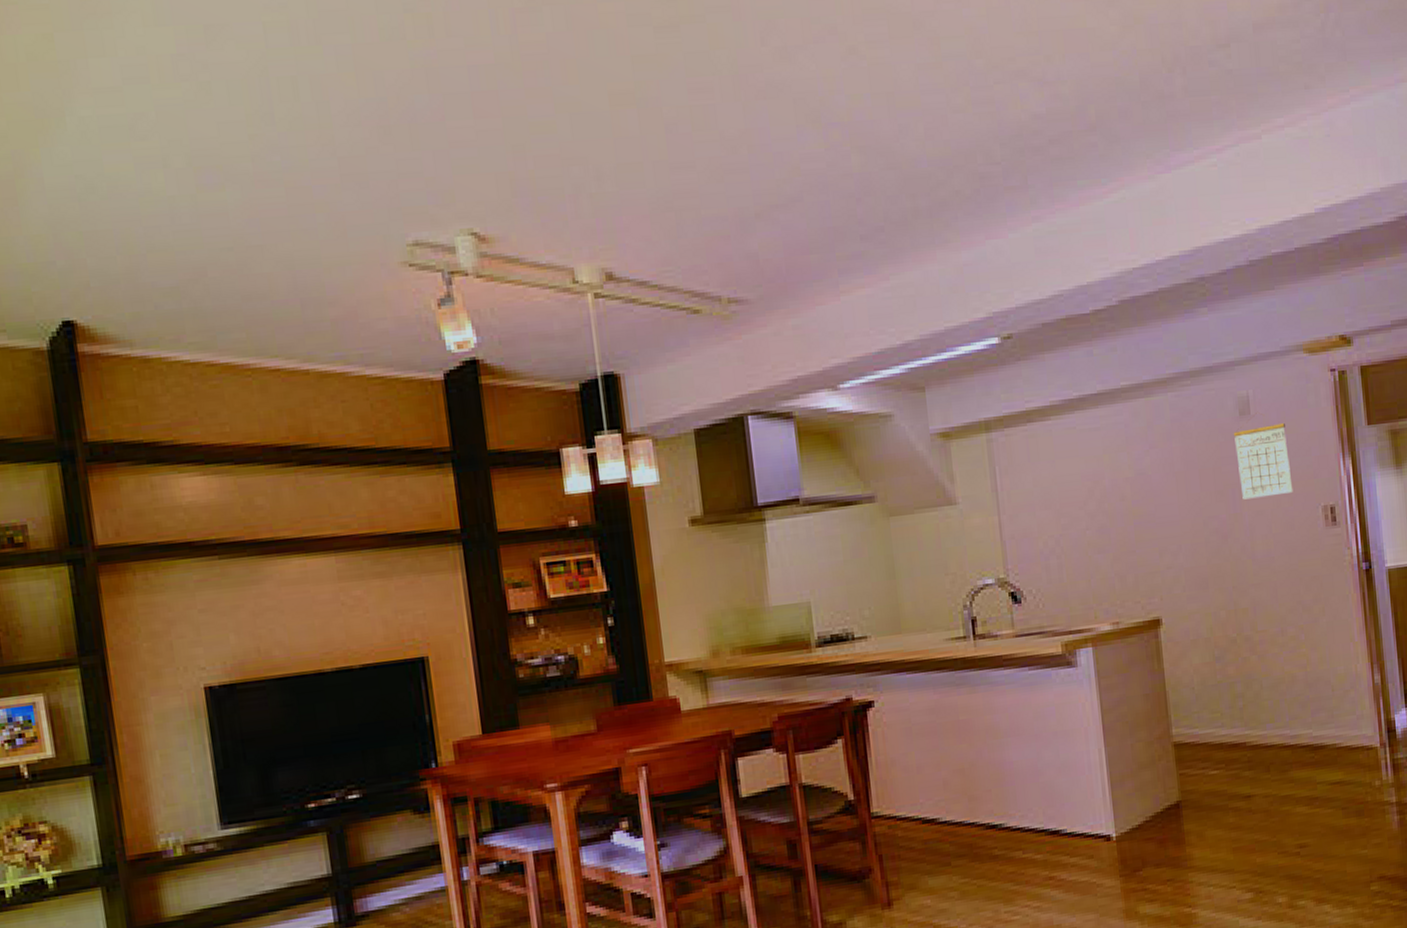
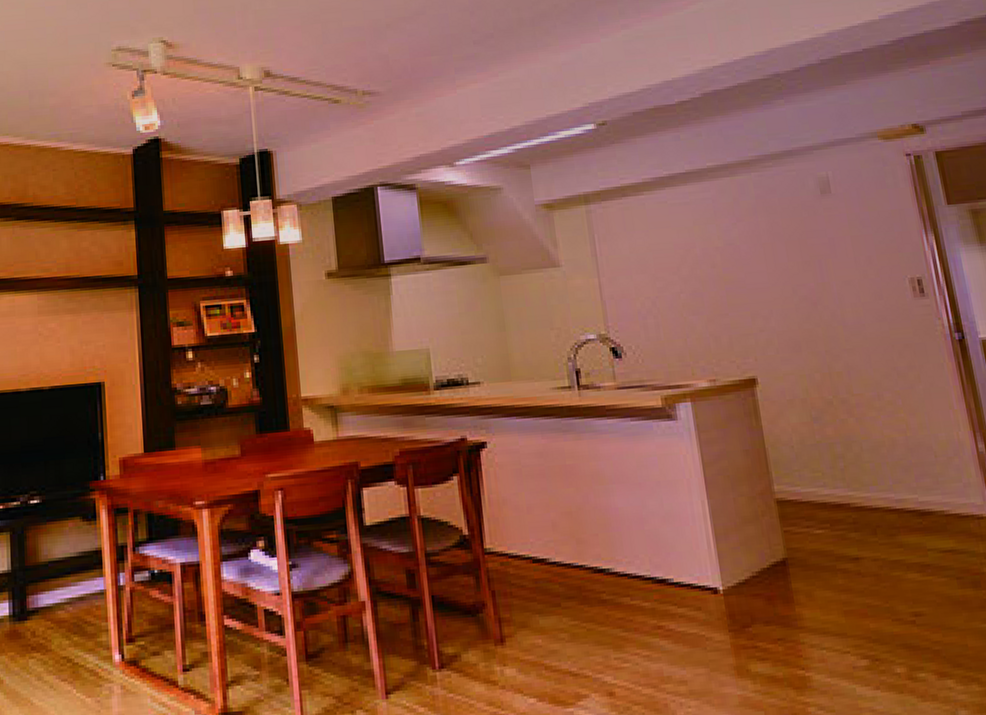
calendar: present [1233,413,1293,500] -> none [816,192,879,270]

